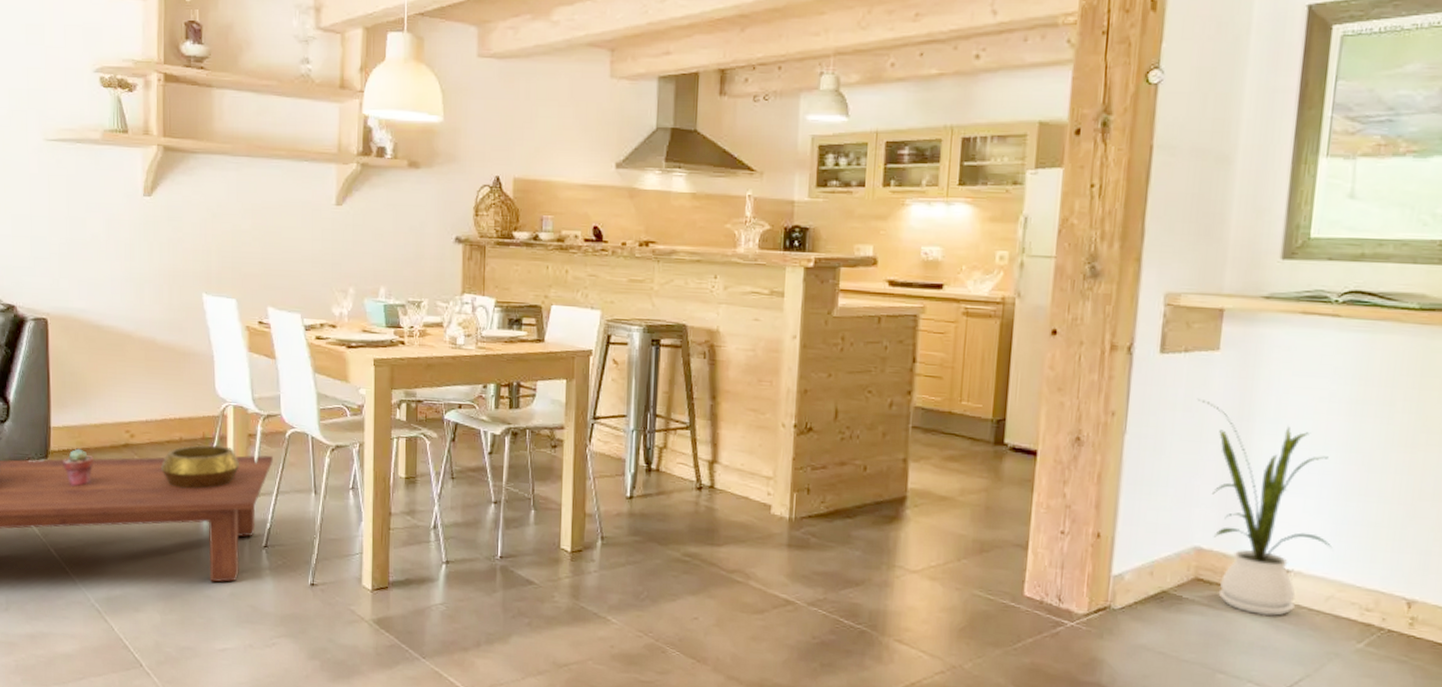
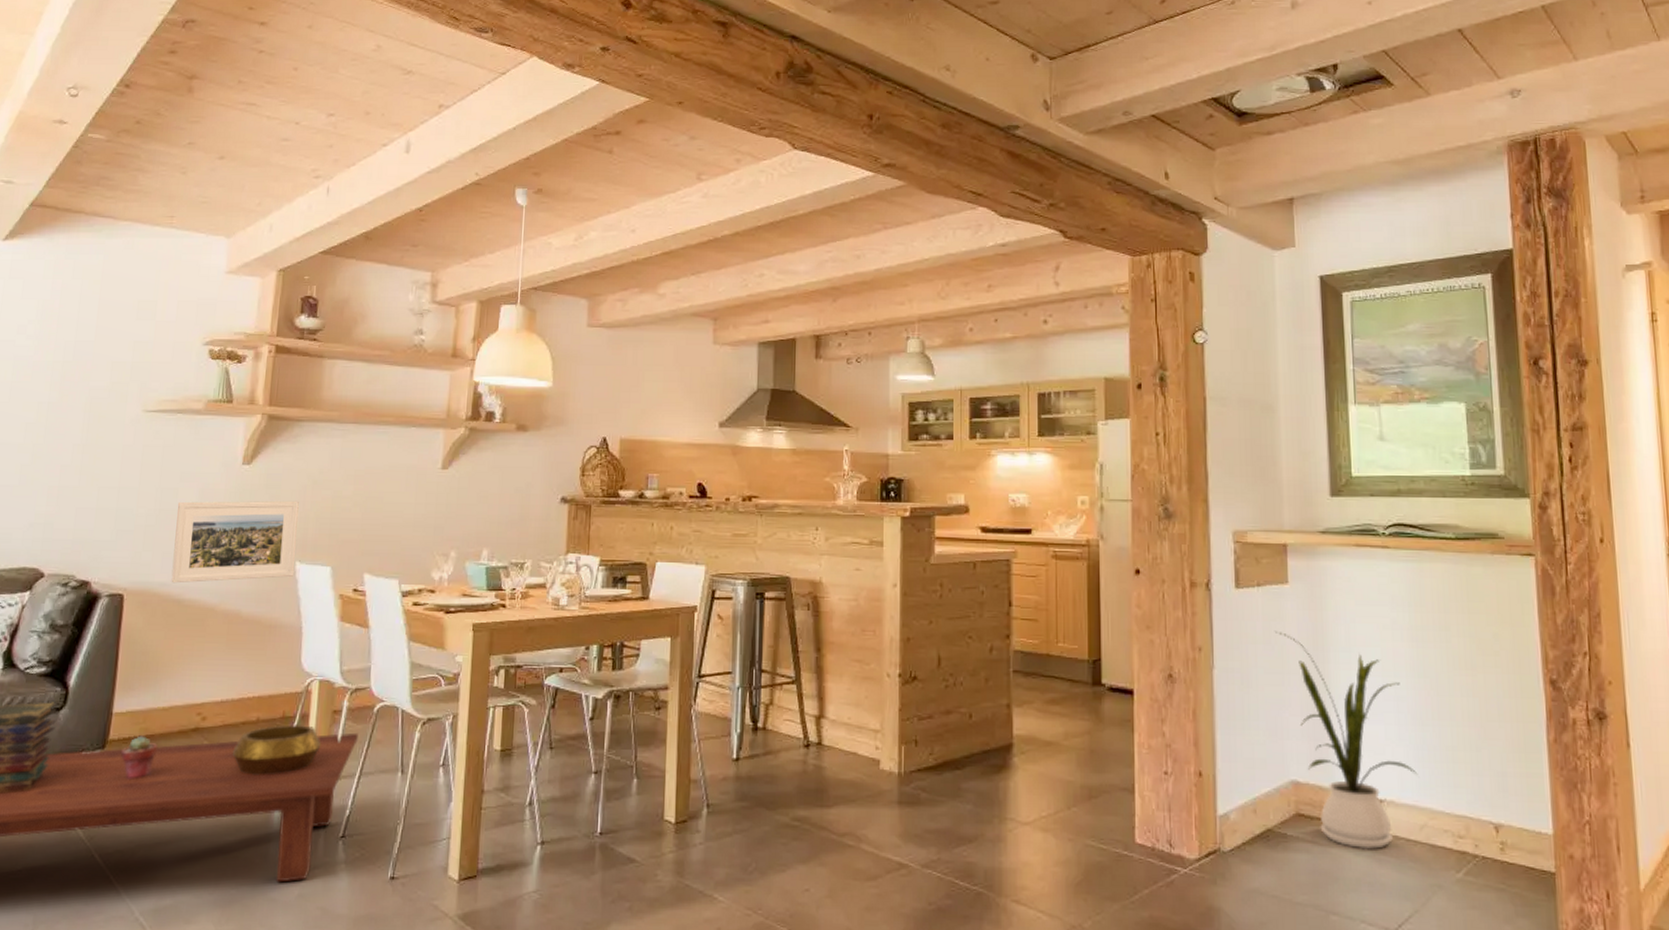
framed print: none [86,231,202,310] -> present [171,500,299,584]

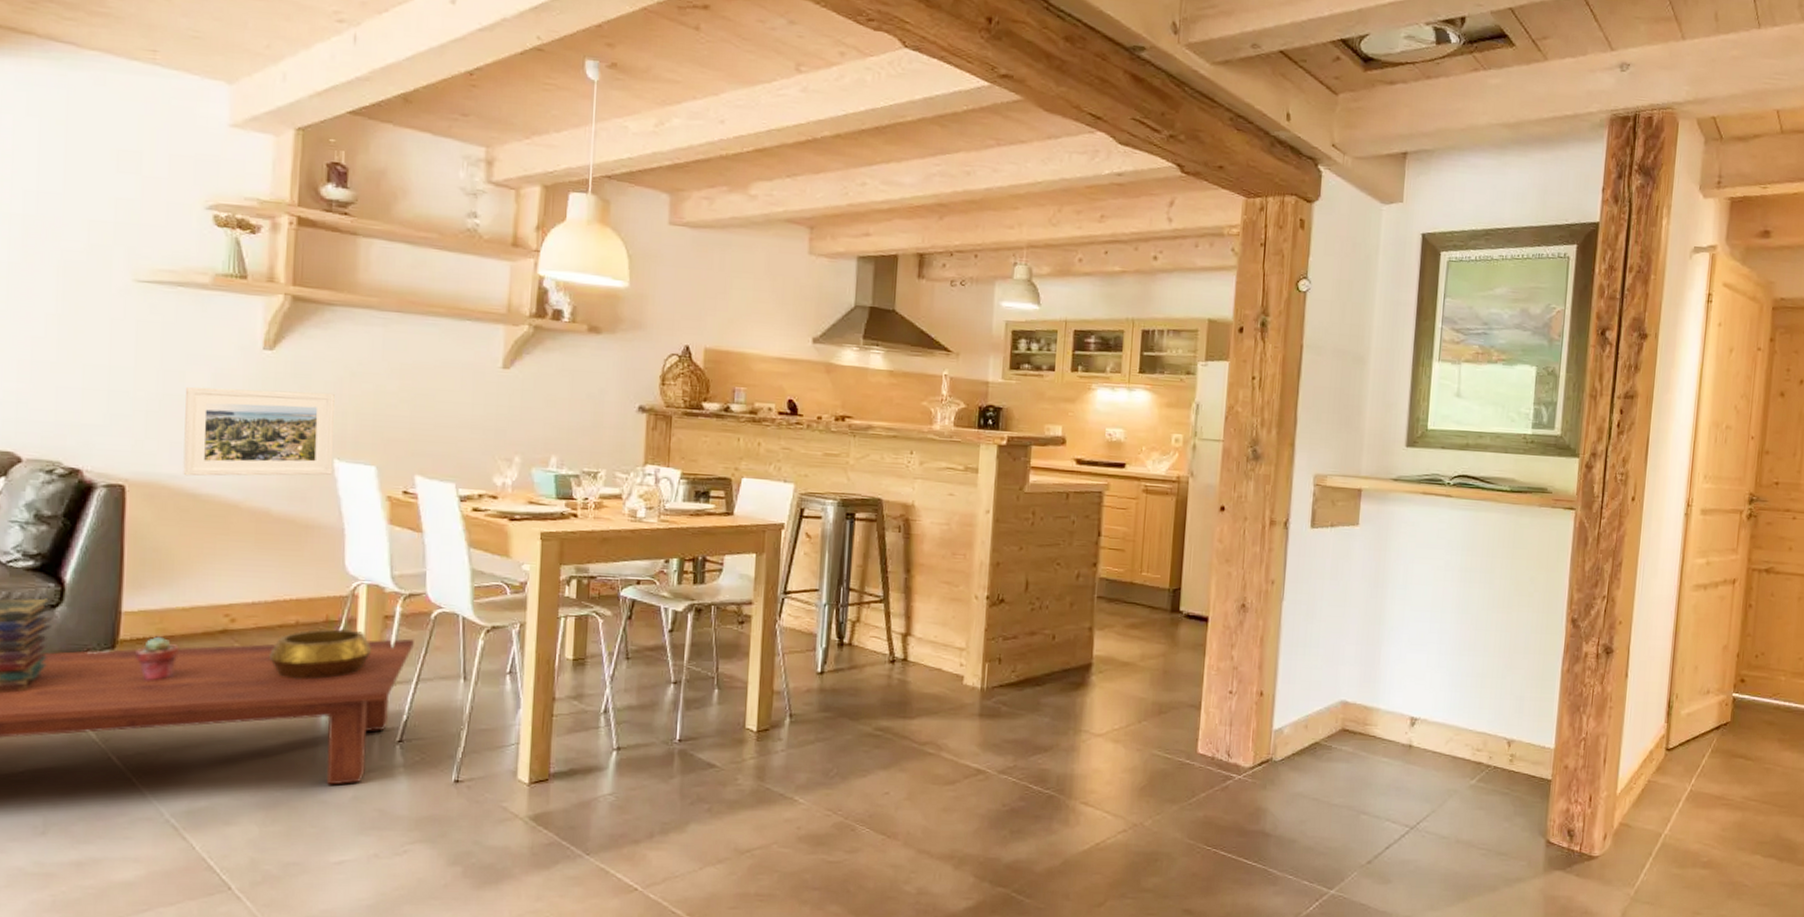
house plant: present [1275,630,1418,850] -> none [1342,568,1450,760]

